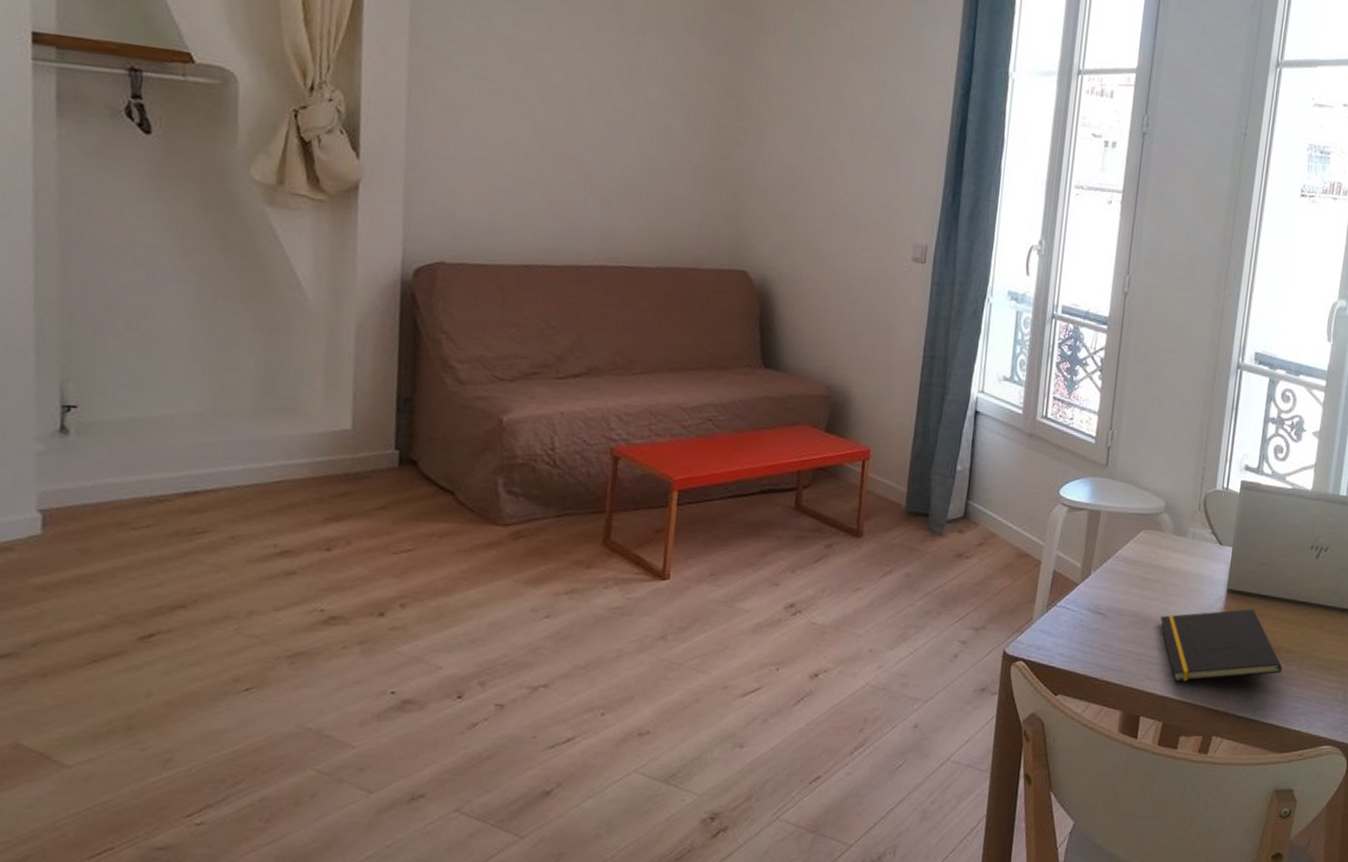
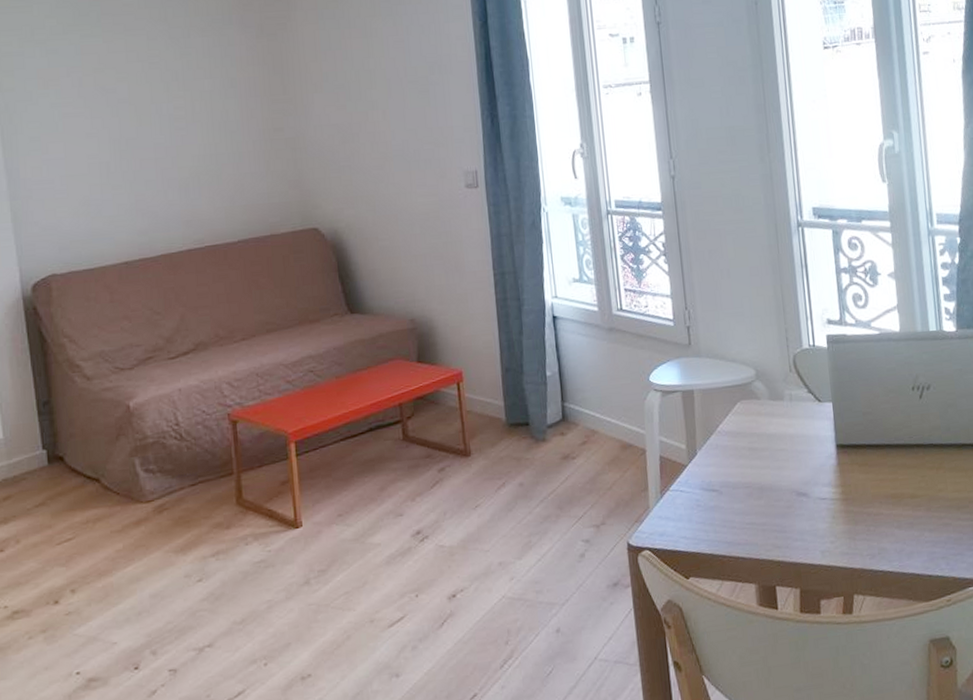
notepad: present [1160,609,1282,682] -> none [774,460,910,546]

